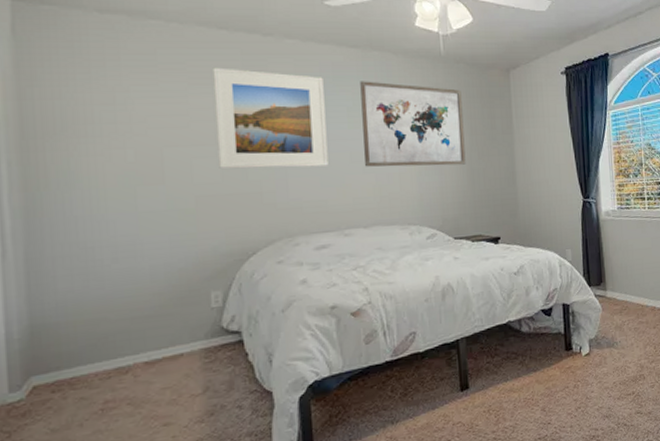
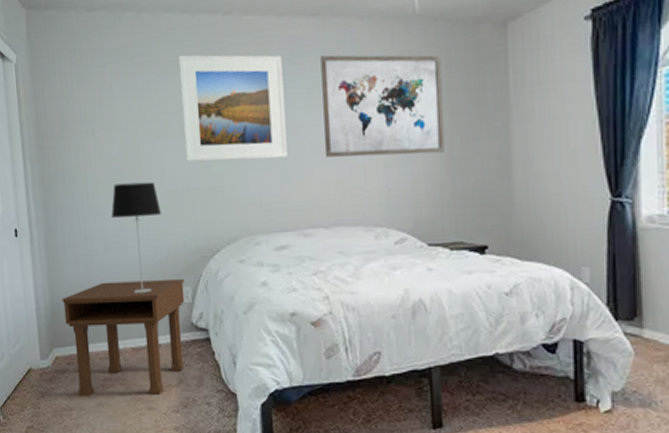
nightstand: none [47,283,214,427] -> present [62,278,185,396]
table lamp: none [122,187,187,303] -> present [111,181,161,293]

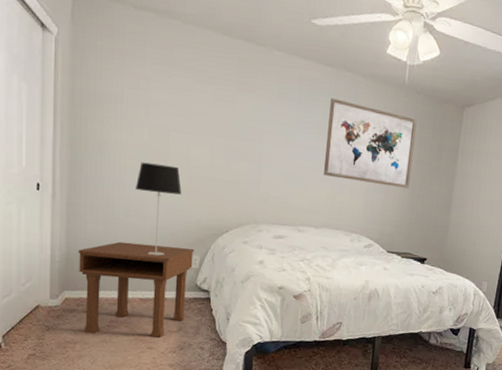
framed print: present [178,54,288,162] -> none [209,68,301,169]

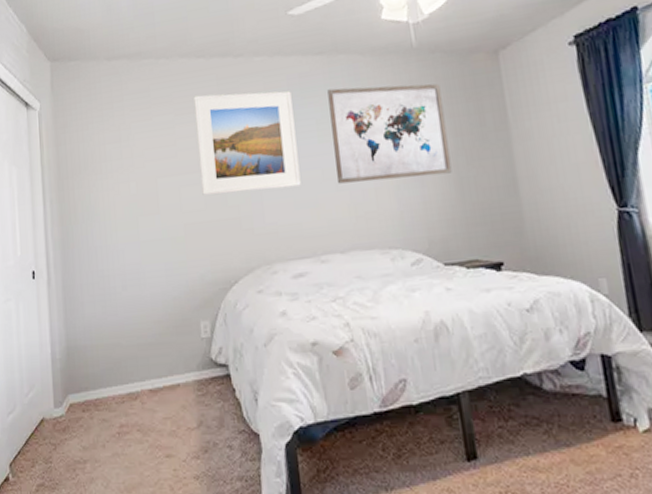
nightstand: present [78,241,195,338] -> none [78,312,204,447]
table lamp: present [135,162,182,256] -> none [129,216,179,331]
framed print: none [209,68,301,169] -> present [193,91,301,195]

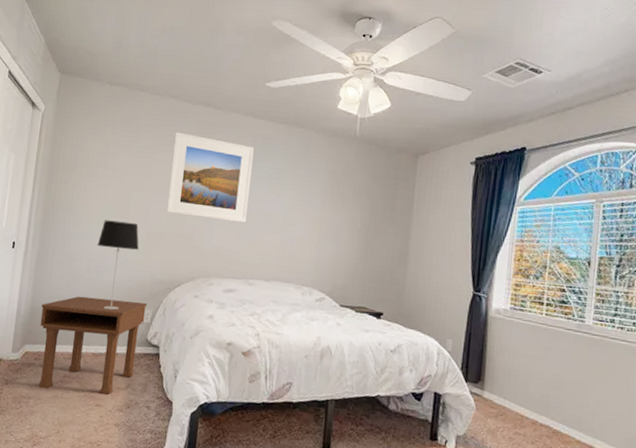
nightstand: none [78,312,204,447] -> present [38,296,148,395]
table lamp: none [129,216,179,331] -> present [97,220,139,310]
wall art: present [327,83,452,184] -> none [275,153,369,239]

